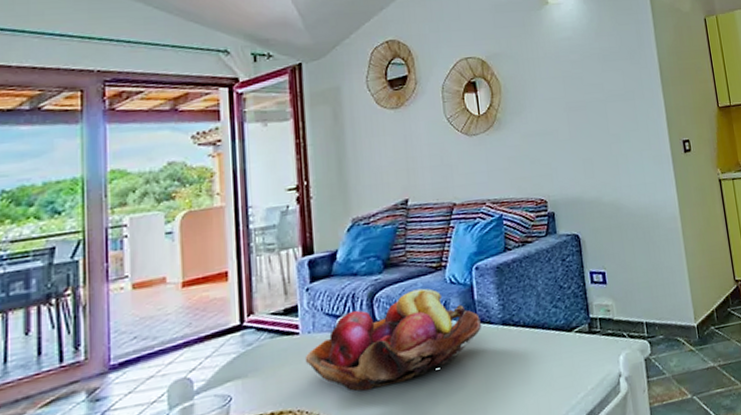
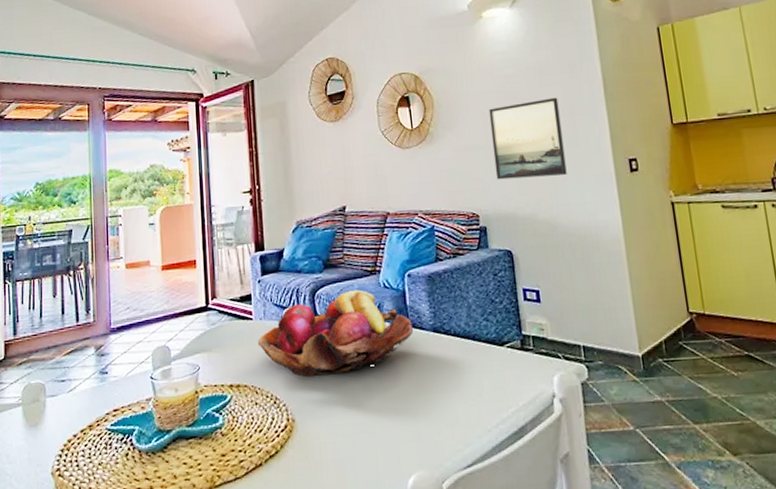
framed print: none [555,82,629,165] -> present [489,97,567,180]

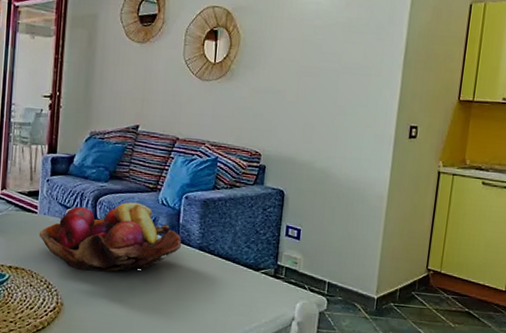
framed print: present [489,97,567,180] -> none [284,55,359,131]

